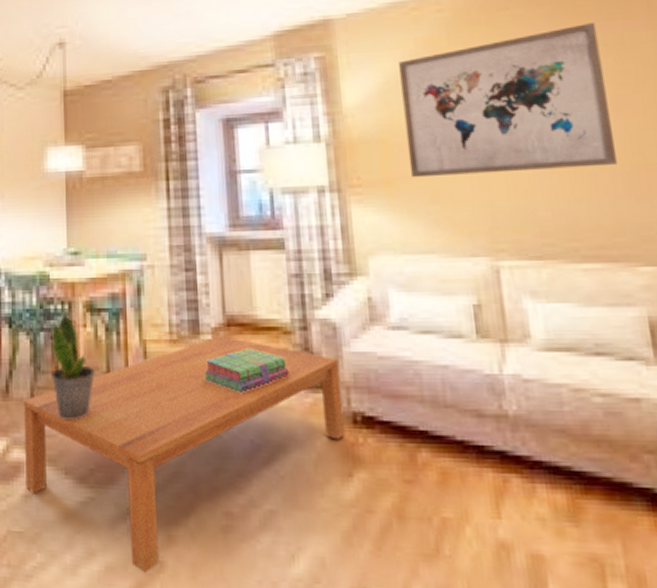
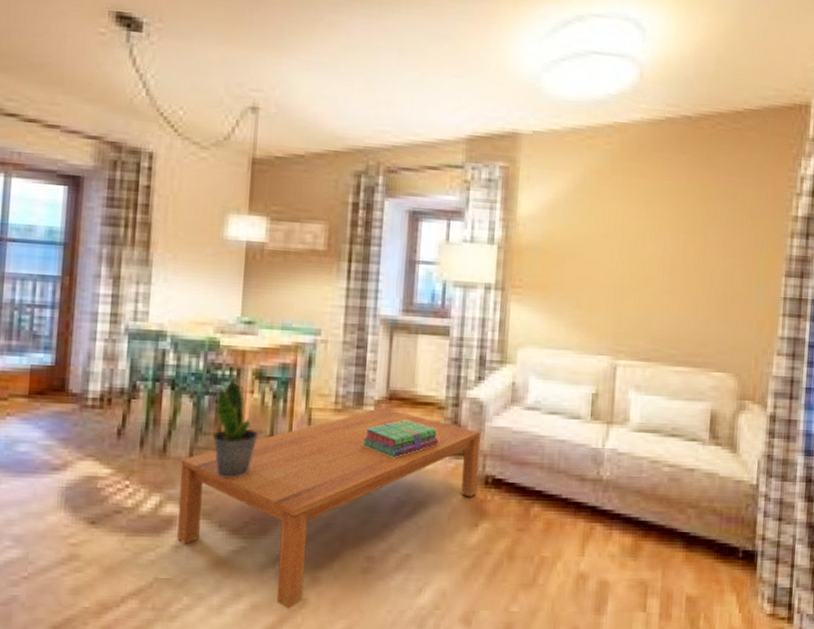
wall art: present [399,23,619,178] -> none [562,175,721,293]

